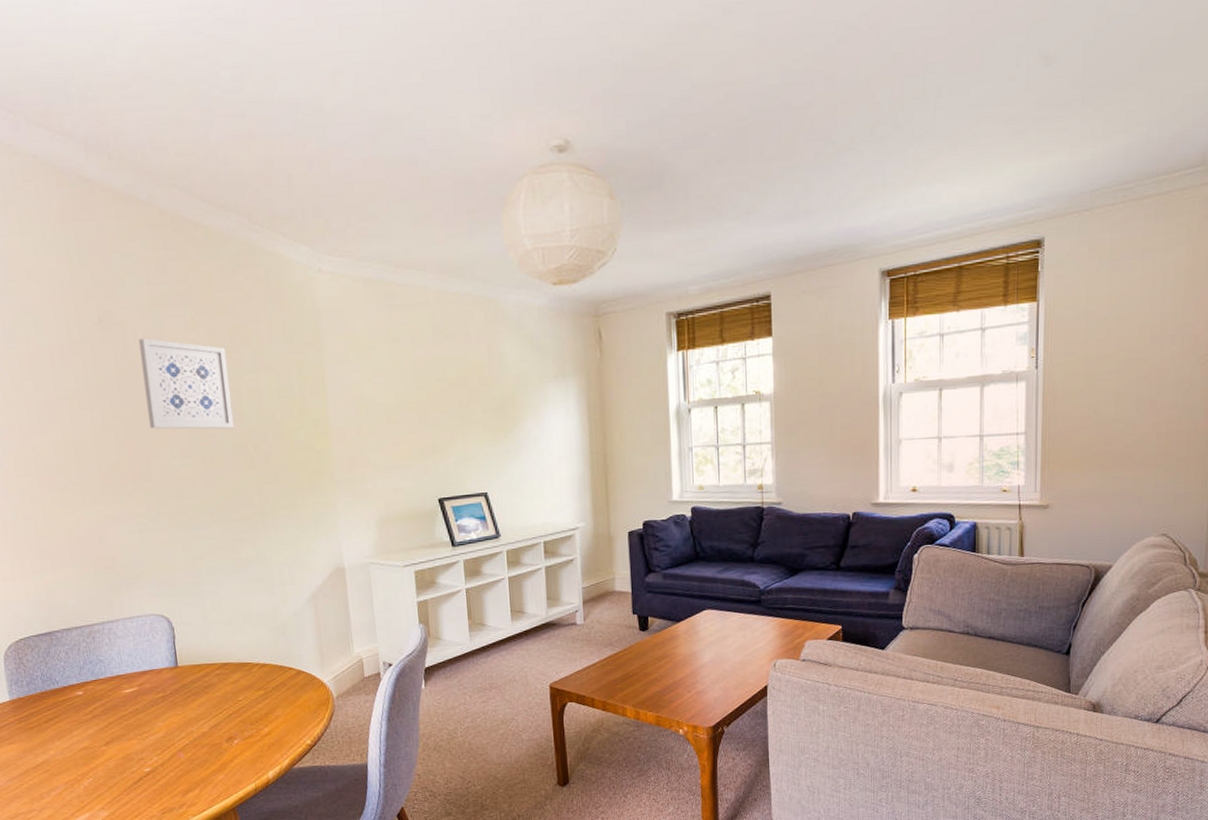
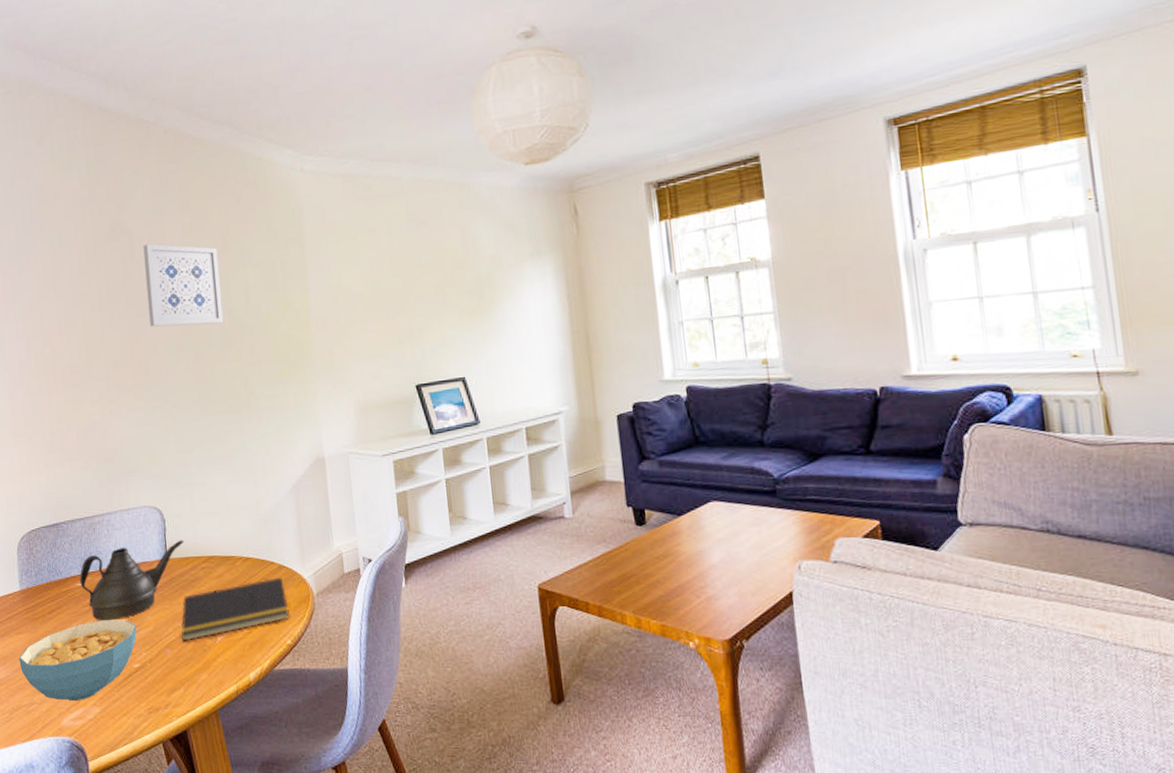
cereal bowl: none [13,726,147,807] -> present [19,619,137,702]
teapot: none [79,647,196,728] -> present [79,540,184,620]
notepad: none [195,682,309,745] -> present [181,577,290,641]

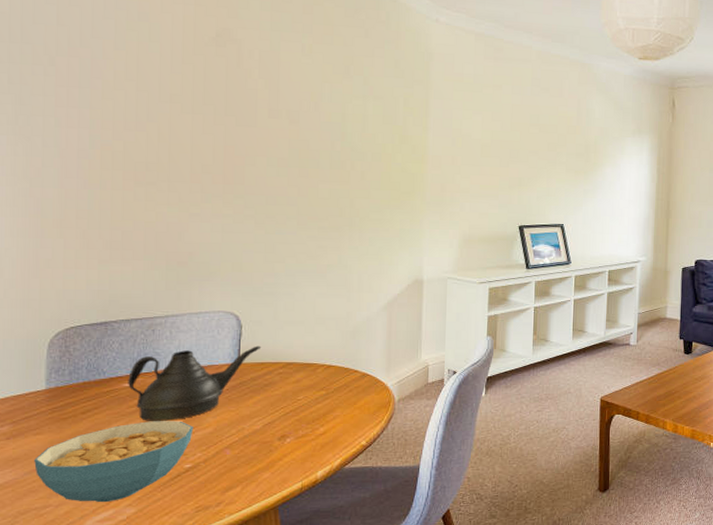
wall art: present [143,244,224,327] -> none [251,57,338,146]
notepad: present [181,577,290,641] -> none [245,384,368,442]

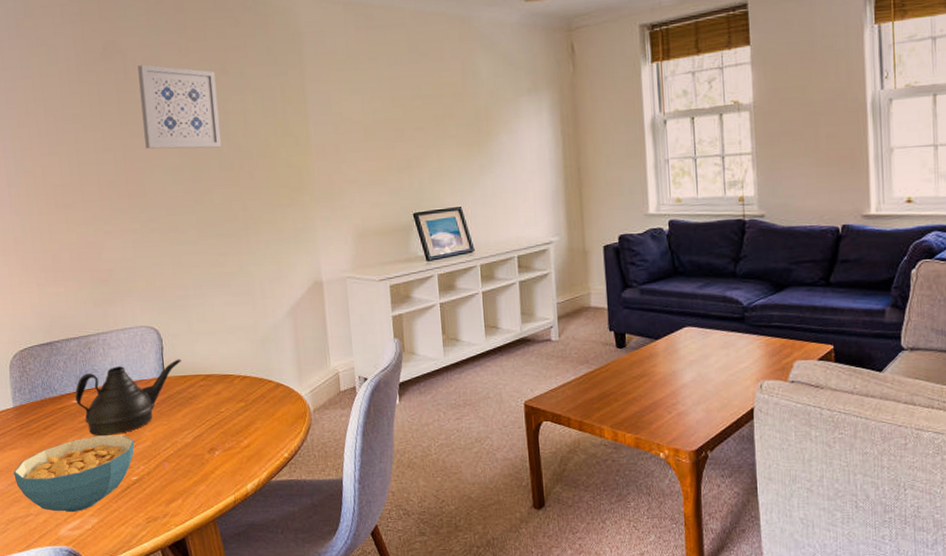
wall art: none [251,57,338,146] -> present [137,65,222,149]

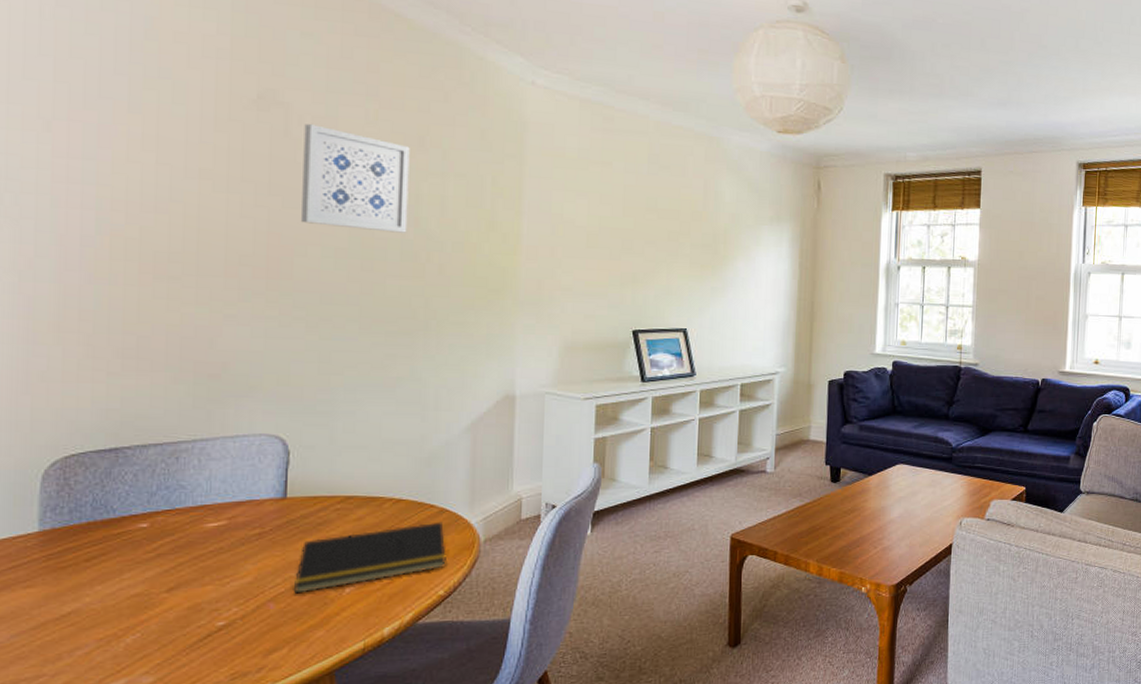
cereal bowl: present [13,435,135,513] -> none [24,568,228,671]
teapot: present [75,359,182,436] -> none [144,476,314,570]
notepad: none [179,394,287,455] -> present [293,521,446,594]

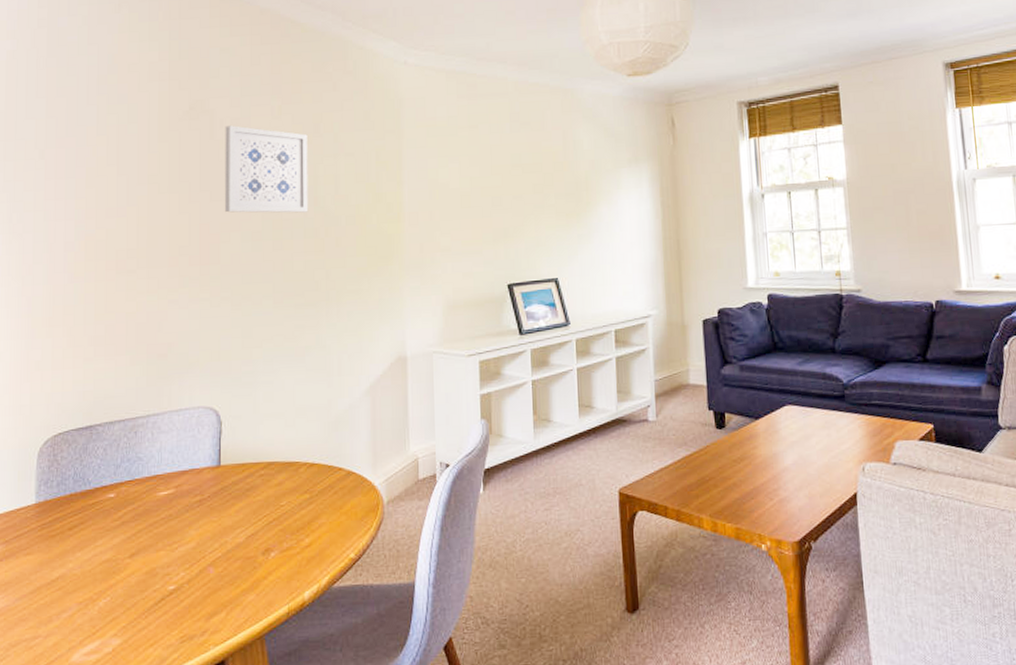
notepad: present [293,521,446,594] -> none [228,484,355,558]

